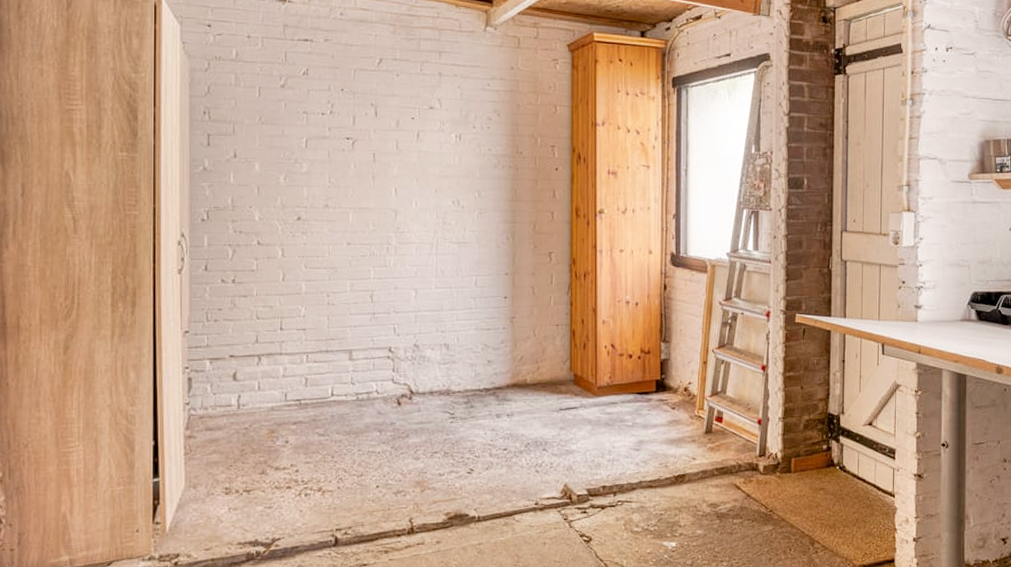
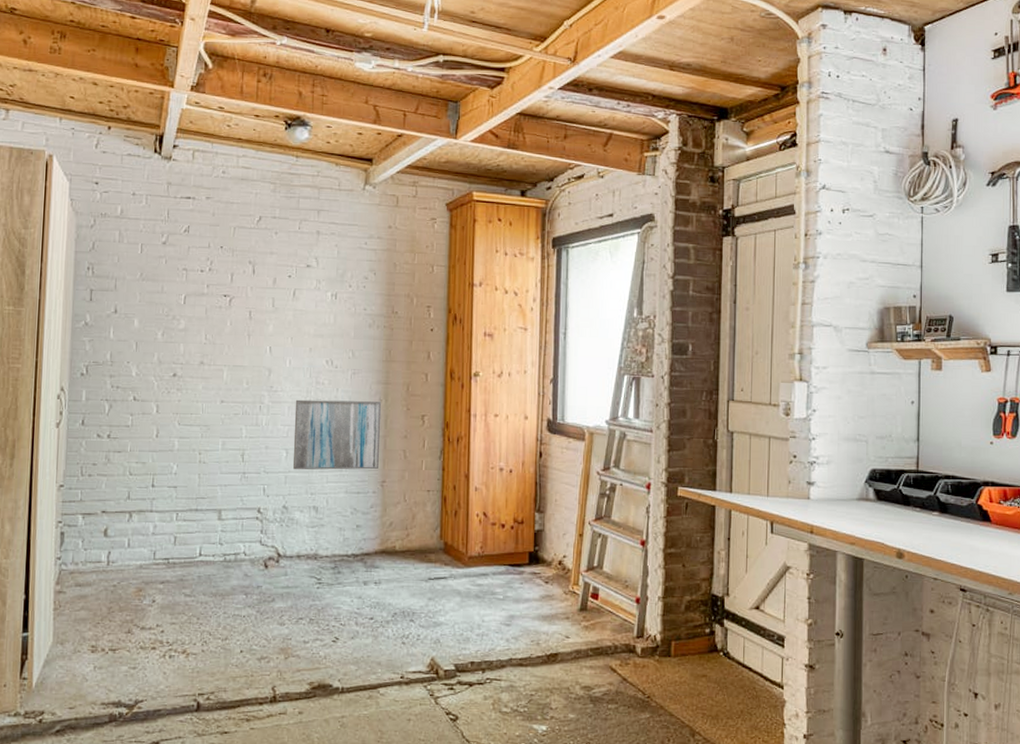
wall art: none [422,239,509,309] -> present [292,399,382,470]

